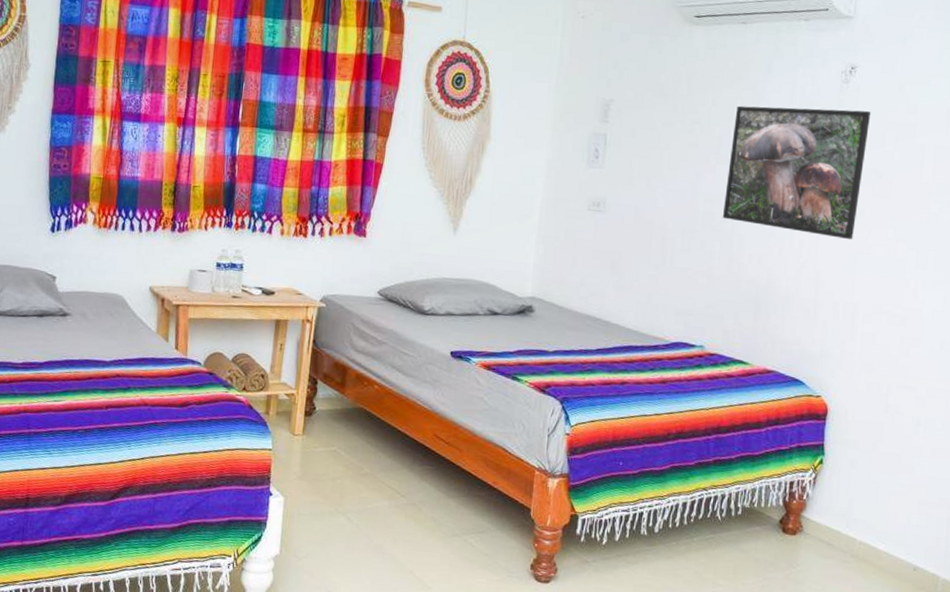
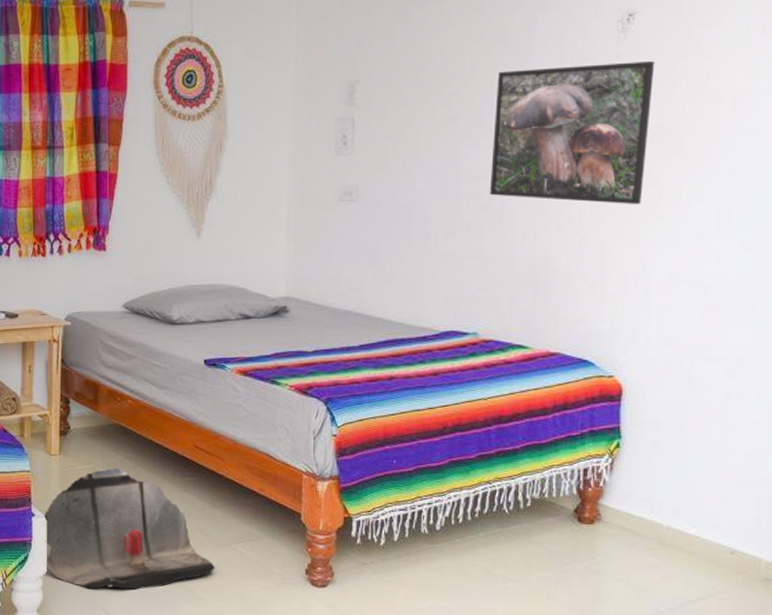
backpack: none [278,452,445,576] -> present [42,468,215,590]

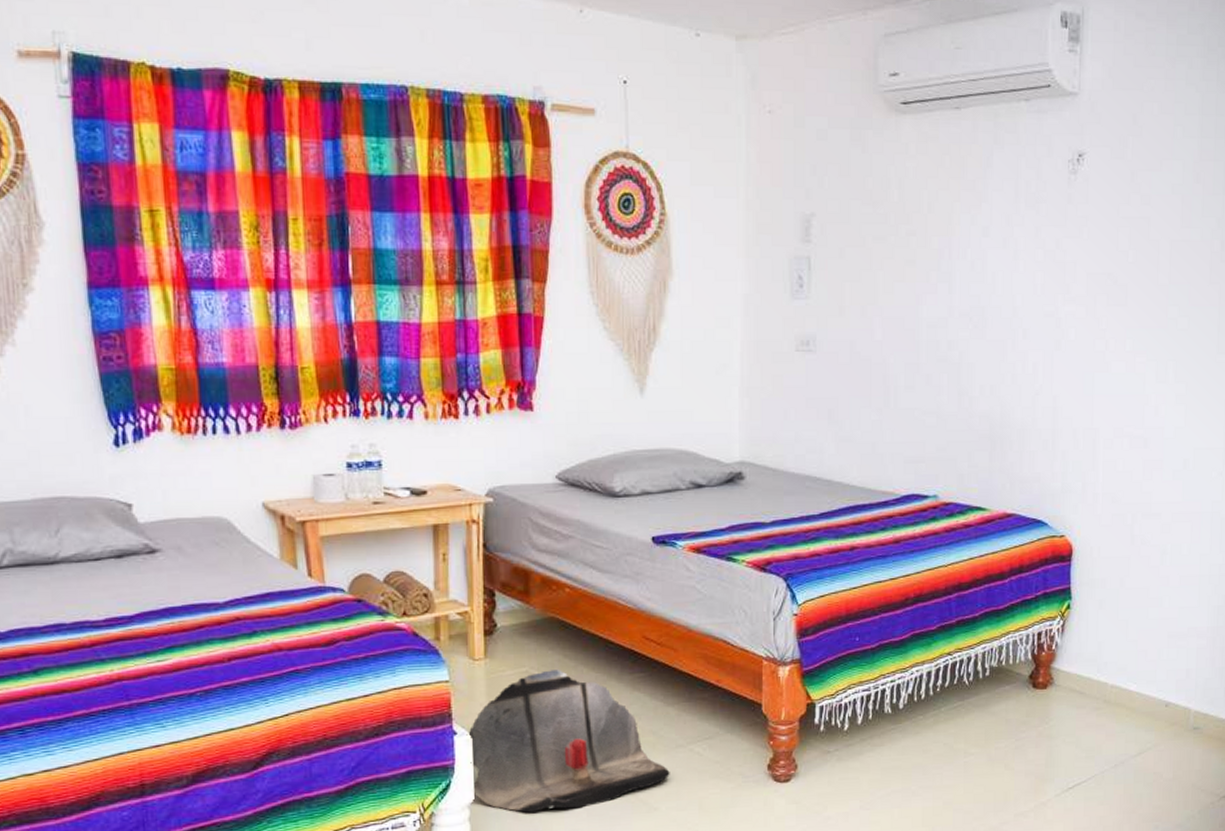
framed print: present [489,61,655,205] -> none [948,206,1103,358]

